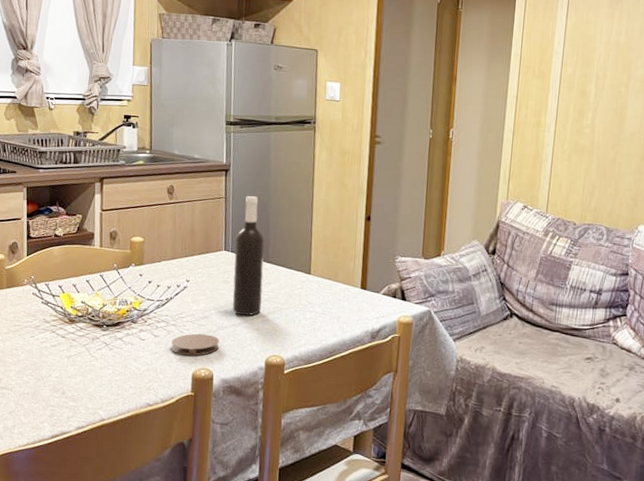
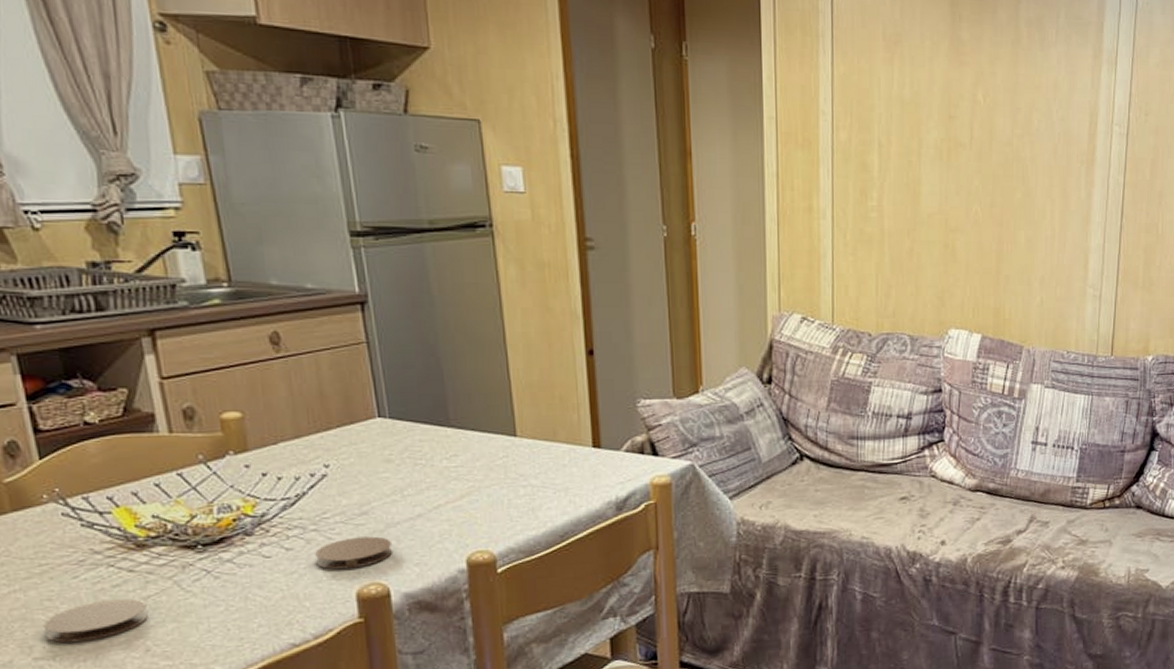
coaster: none [9,354,68,381] -> present [43,598,148,643]
wine bottle: present [232,195,265,316] -> none [394,335,450,504]

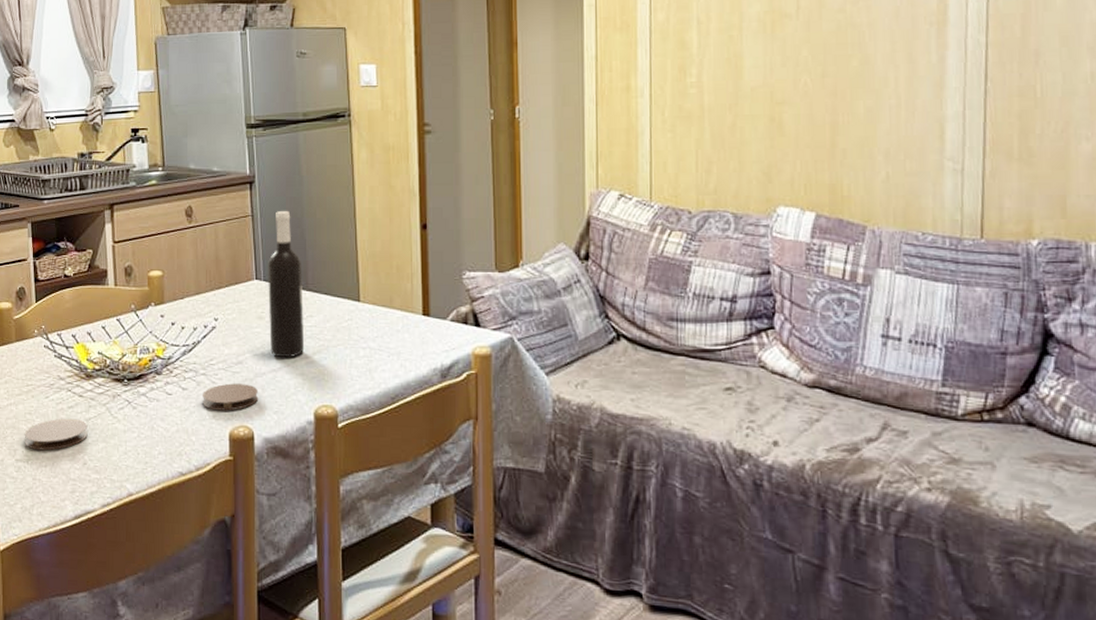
wine bottle: none [394,335,450,504] -> present [268,210,305,358]

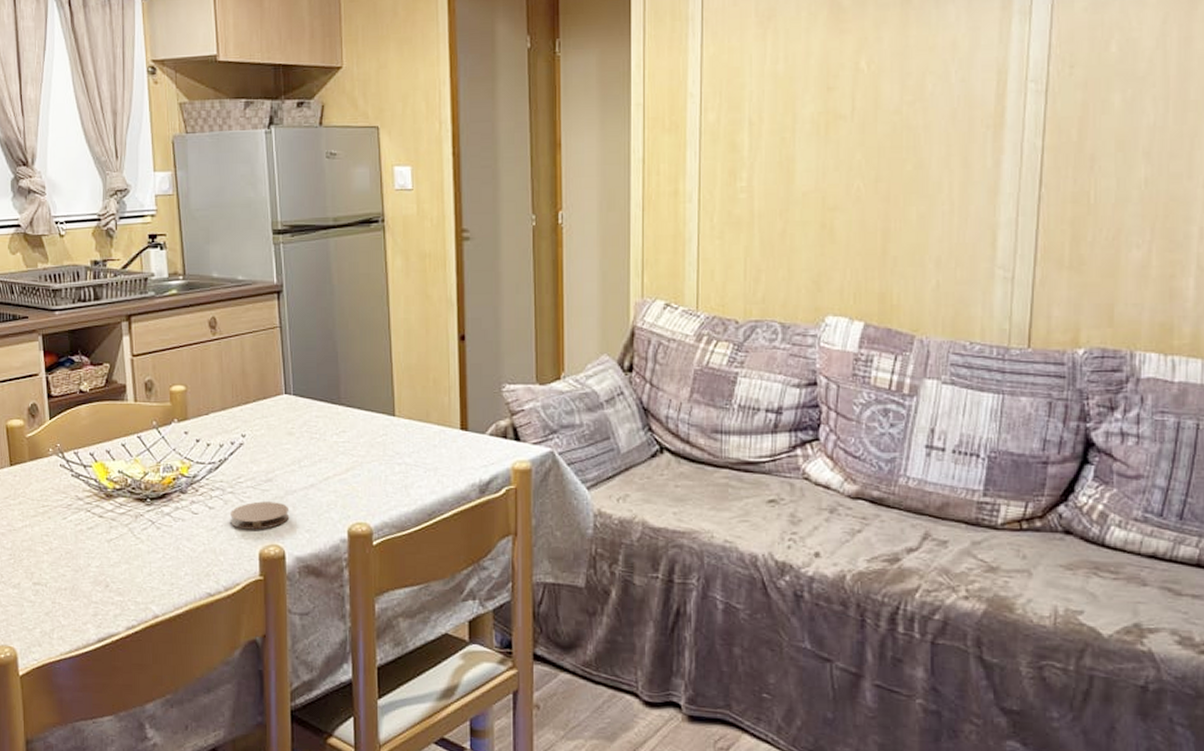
coaster: present [24,418,88,451] -> none [41,539,109,573]
wine bottle: present [268,210,305,358] -> none [298,321,338,475]

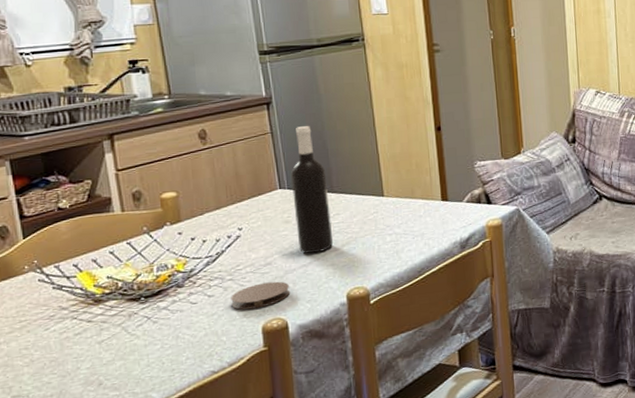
wine bottle: none [298,321,338,475] -> present [291,125,334,254]

